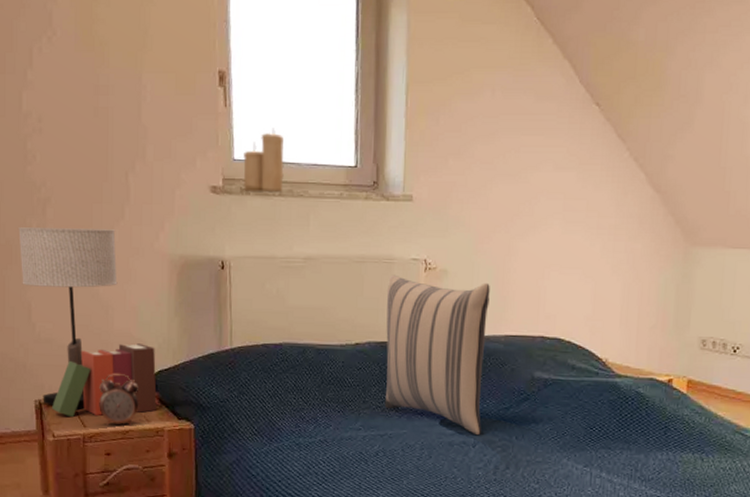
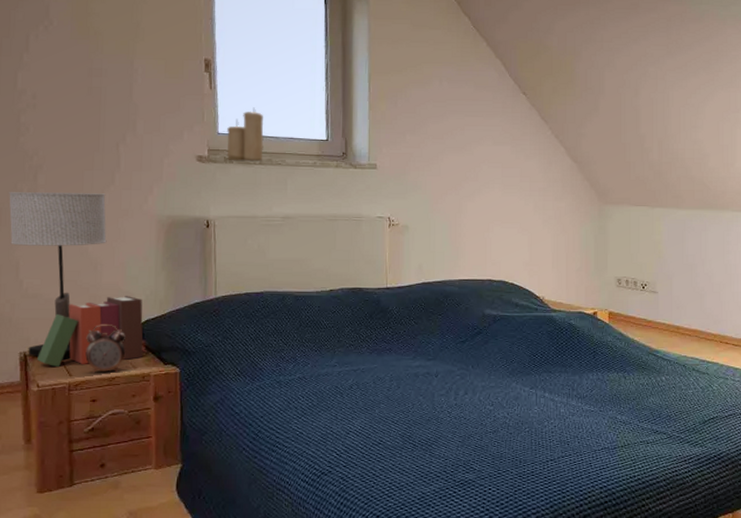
pillow: present [384,274,490,436] -> none [356,230,445,367]

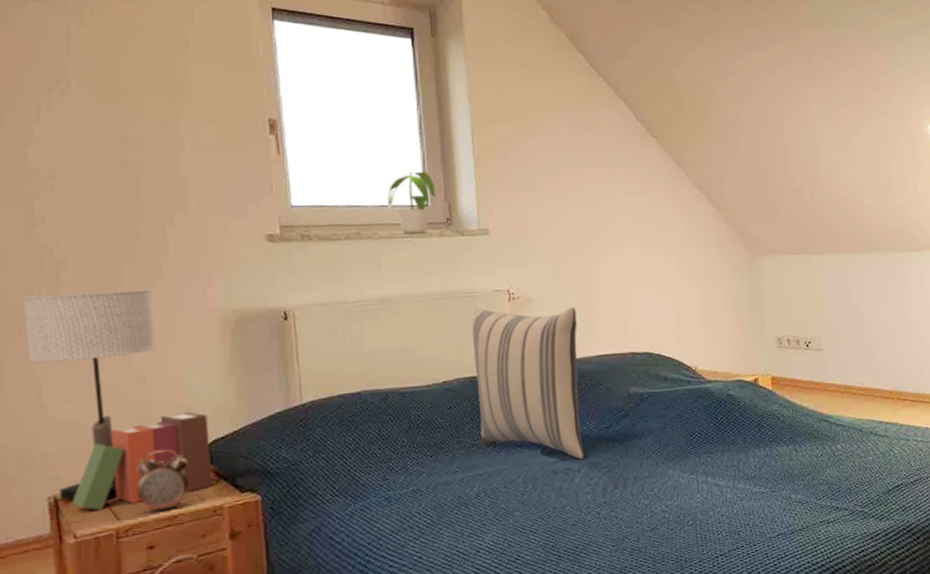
candle: present [226,106,264,162] -> none [302,171,350,239]
potted plant: none [296,111,335,164] -> present [388,171,435,235]
pillow: none [356,230,445,367] -> present [471,306,585,460]

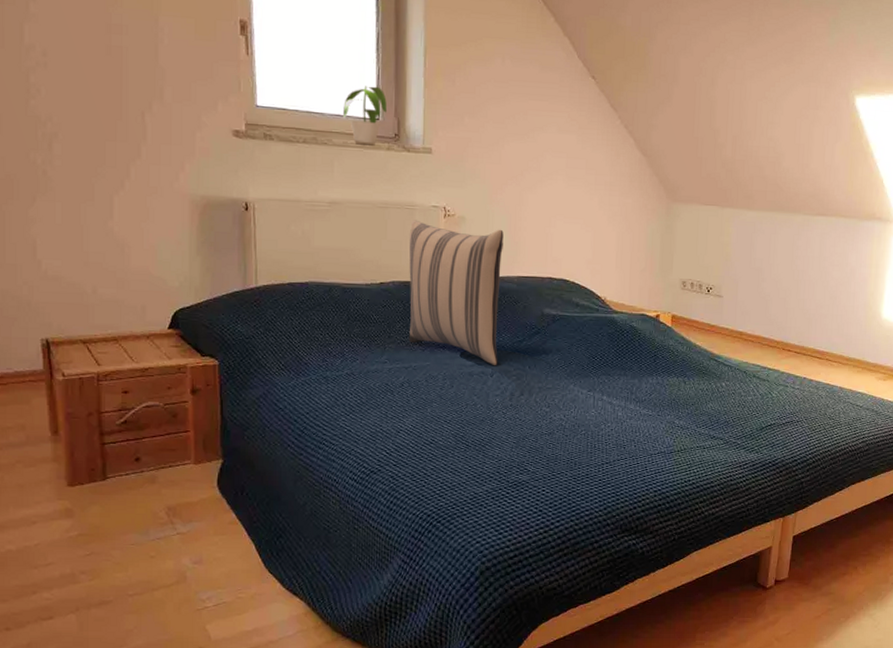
table lamp: present [23,289,157,501] -> none [21,162,134,348]
books: present [71,412,212,511] -> none [60,282,178,356]
alarm clock: present [136,449,190,514] -> none [115,310,159,364]

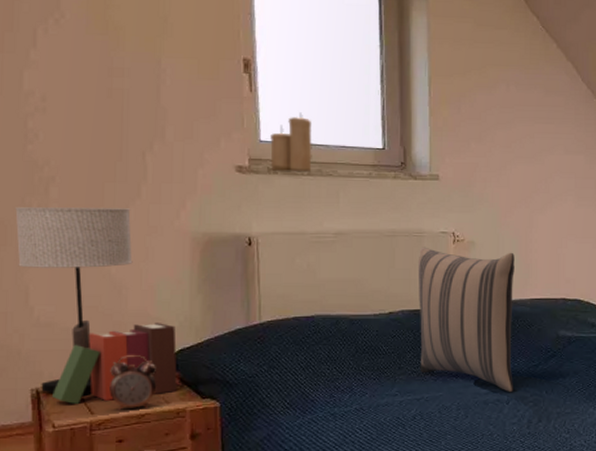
table lamp: none [21,162,134,348] -> present [15,207,133,395]
books: none [60,282,178,356] -> present [51,323,177,405]
alarm clock: none [115,310,159,364] -> present [109,354,157,411]
candle: none [266,77,308,140] -> present [270,111,312,173]
potted plant: present [343,85,387,146] -> none [348,116,392,175]

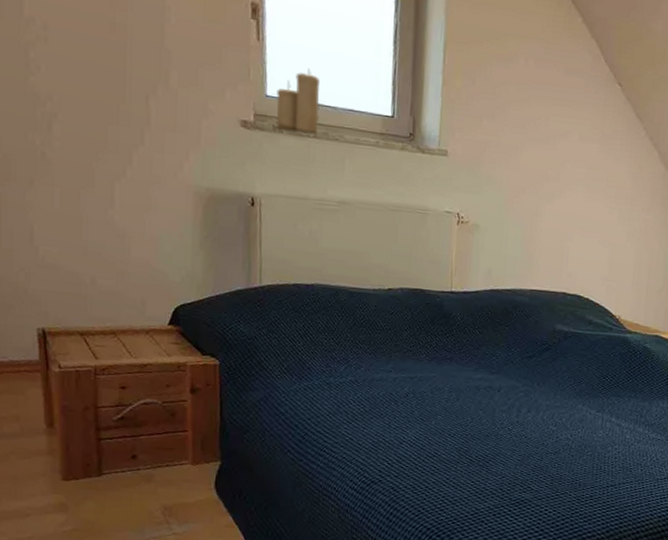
table lamp: present [15,207,133,395] -> none [18,142,136,340]
books: present [51,323,177,405] -> none [57,275,179,349]
alarm clock: present [109,354,157,411] -> none [113,304,159,360]
pillow: present [417,247,515,393] -> none [415,225,518,381]

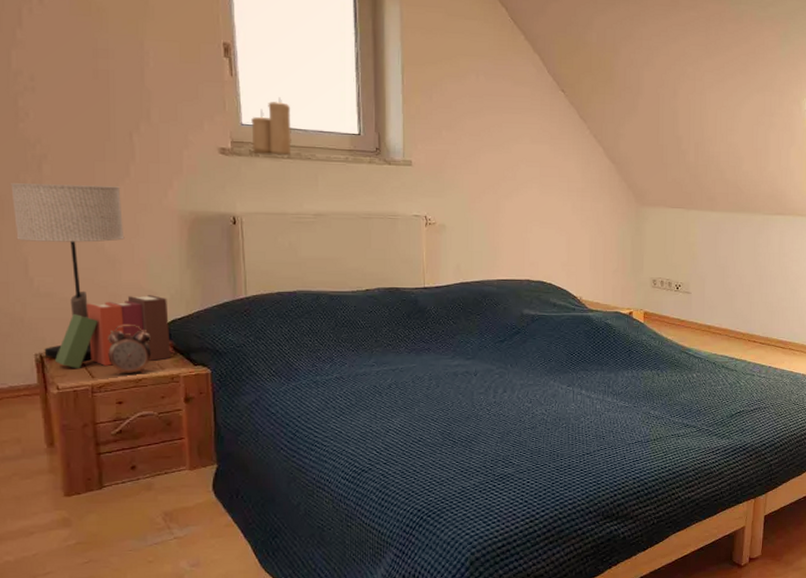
table lamp: none [18,142,136,340] -> present [11,183,125,361]
books: none [57,275,179,349] -> present [54,295,171,369]
alarm clock: none [113,304,159,360] -> present [108,323,152,376]

